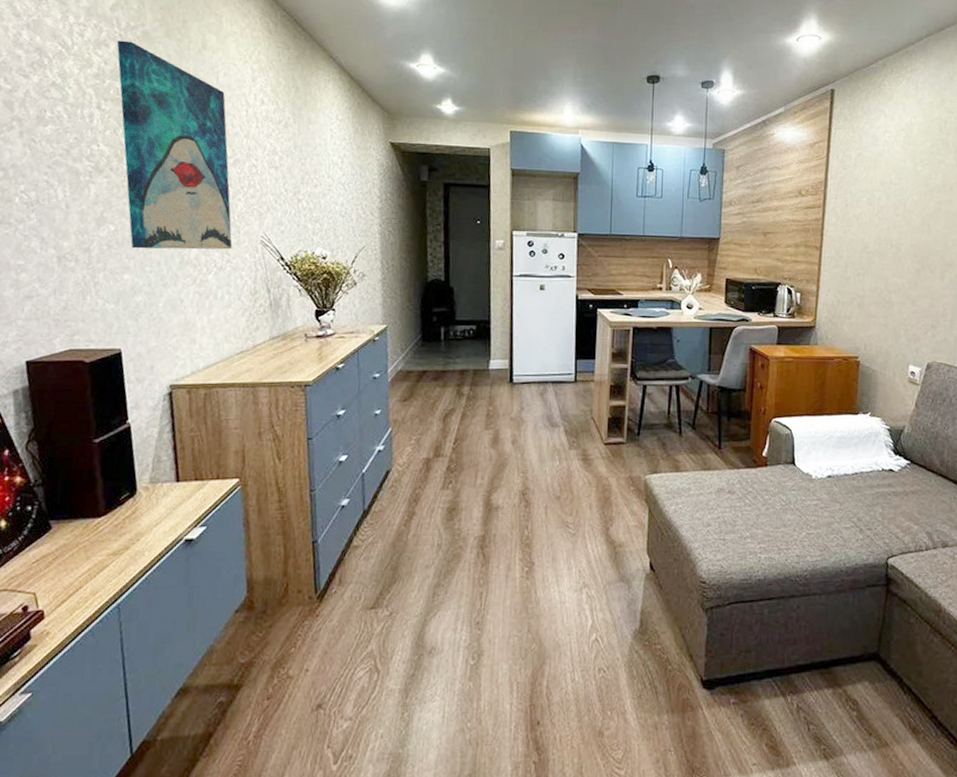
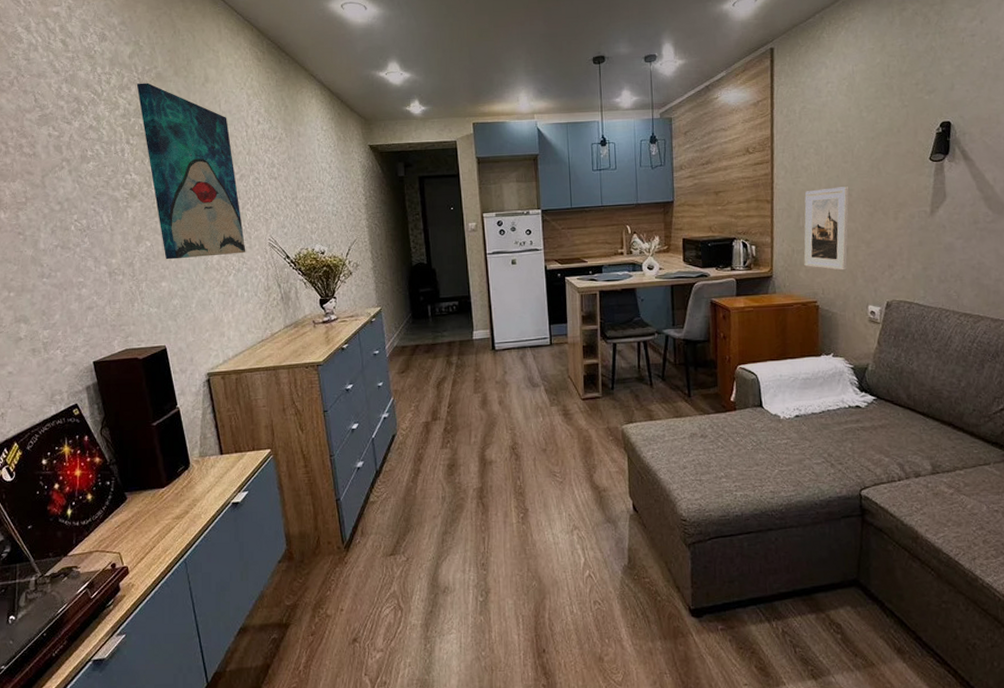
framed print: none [848,240,899,327] -> present [804,186,850,271]

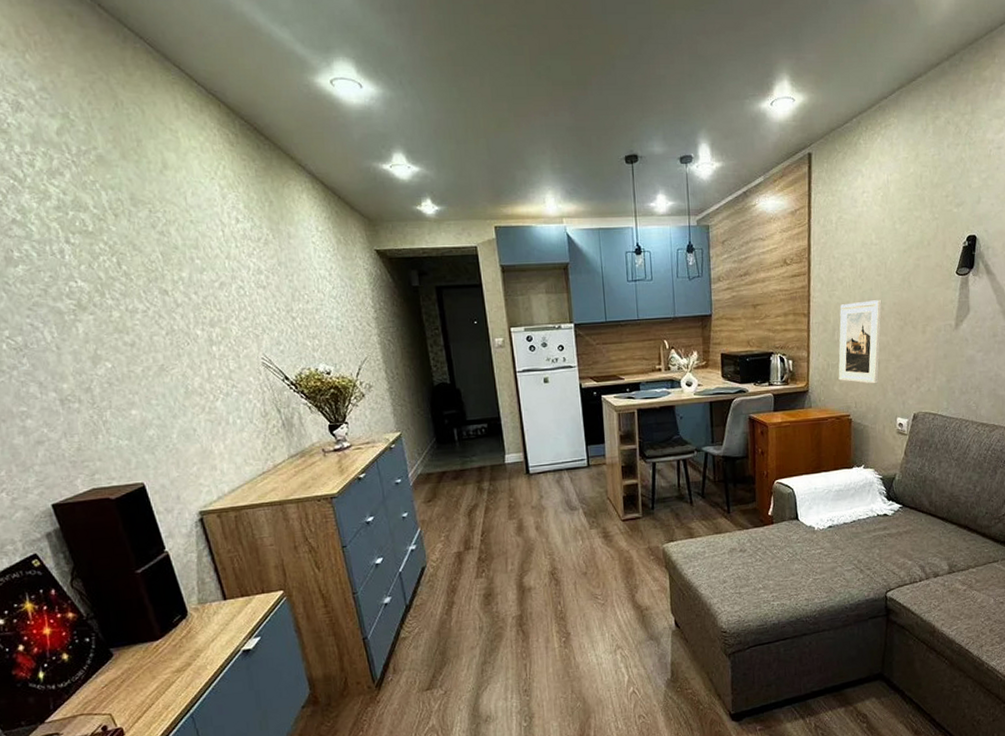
wall art: present [136,82,246,260] -> none [71,167,235,384]

